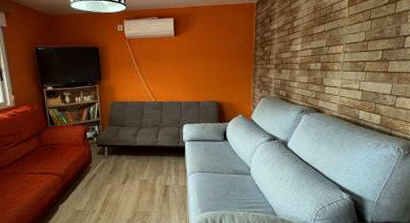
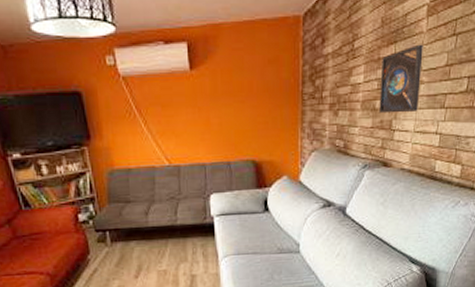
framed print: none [313,25,346,74] -> present [379,44,423,114]

